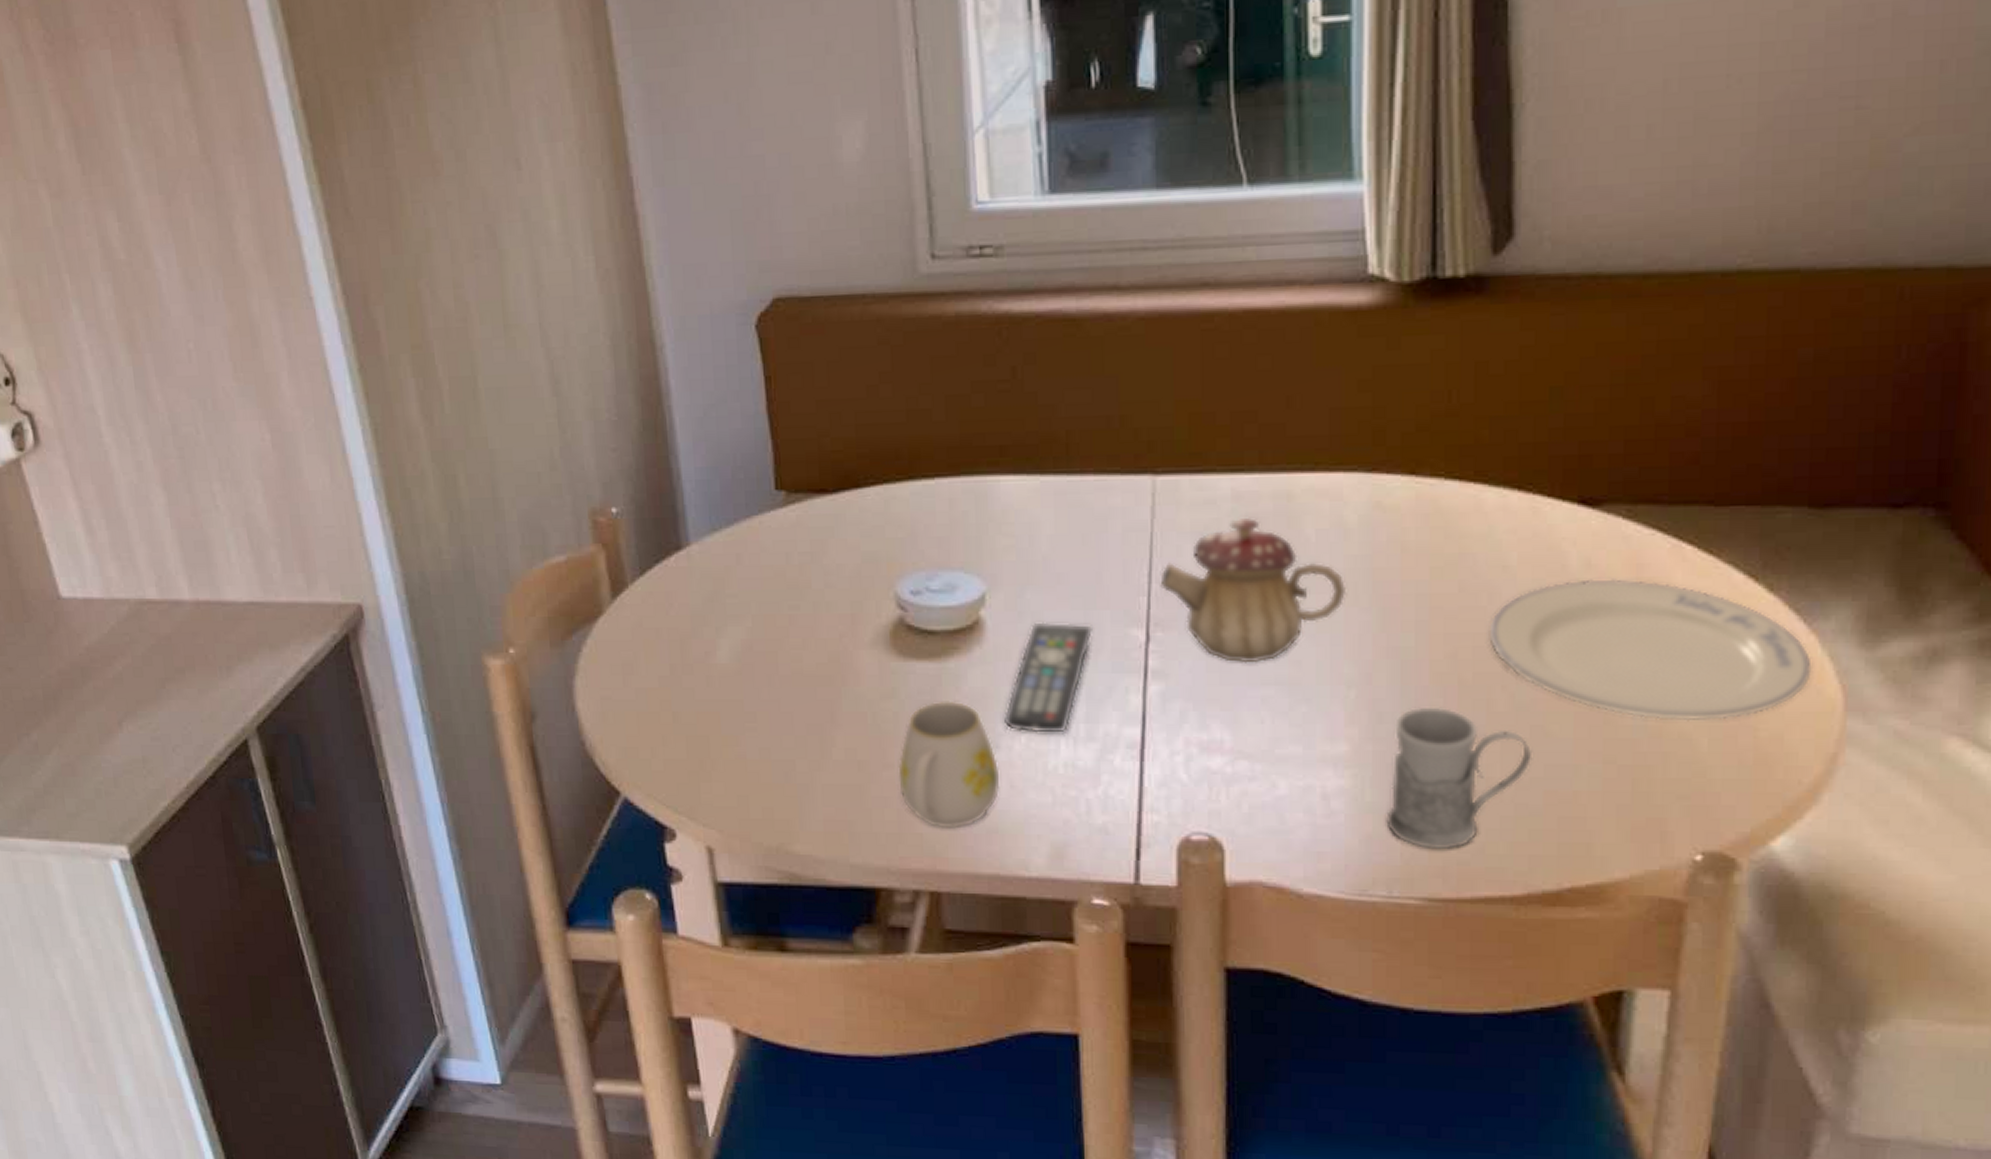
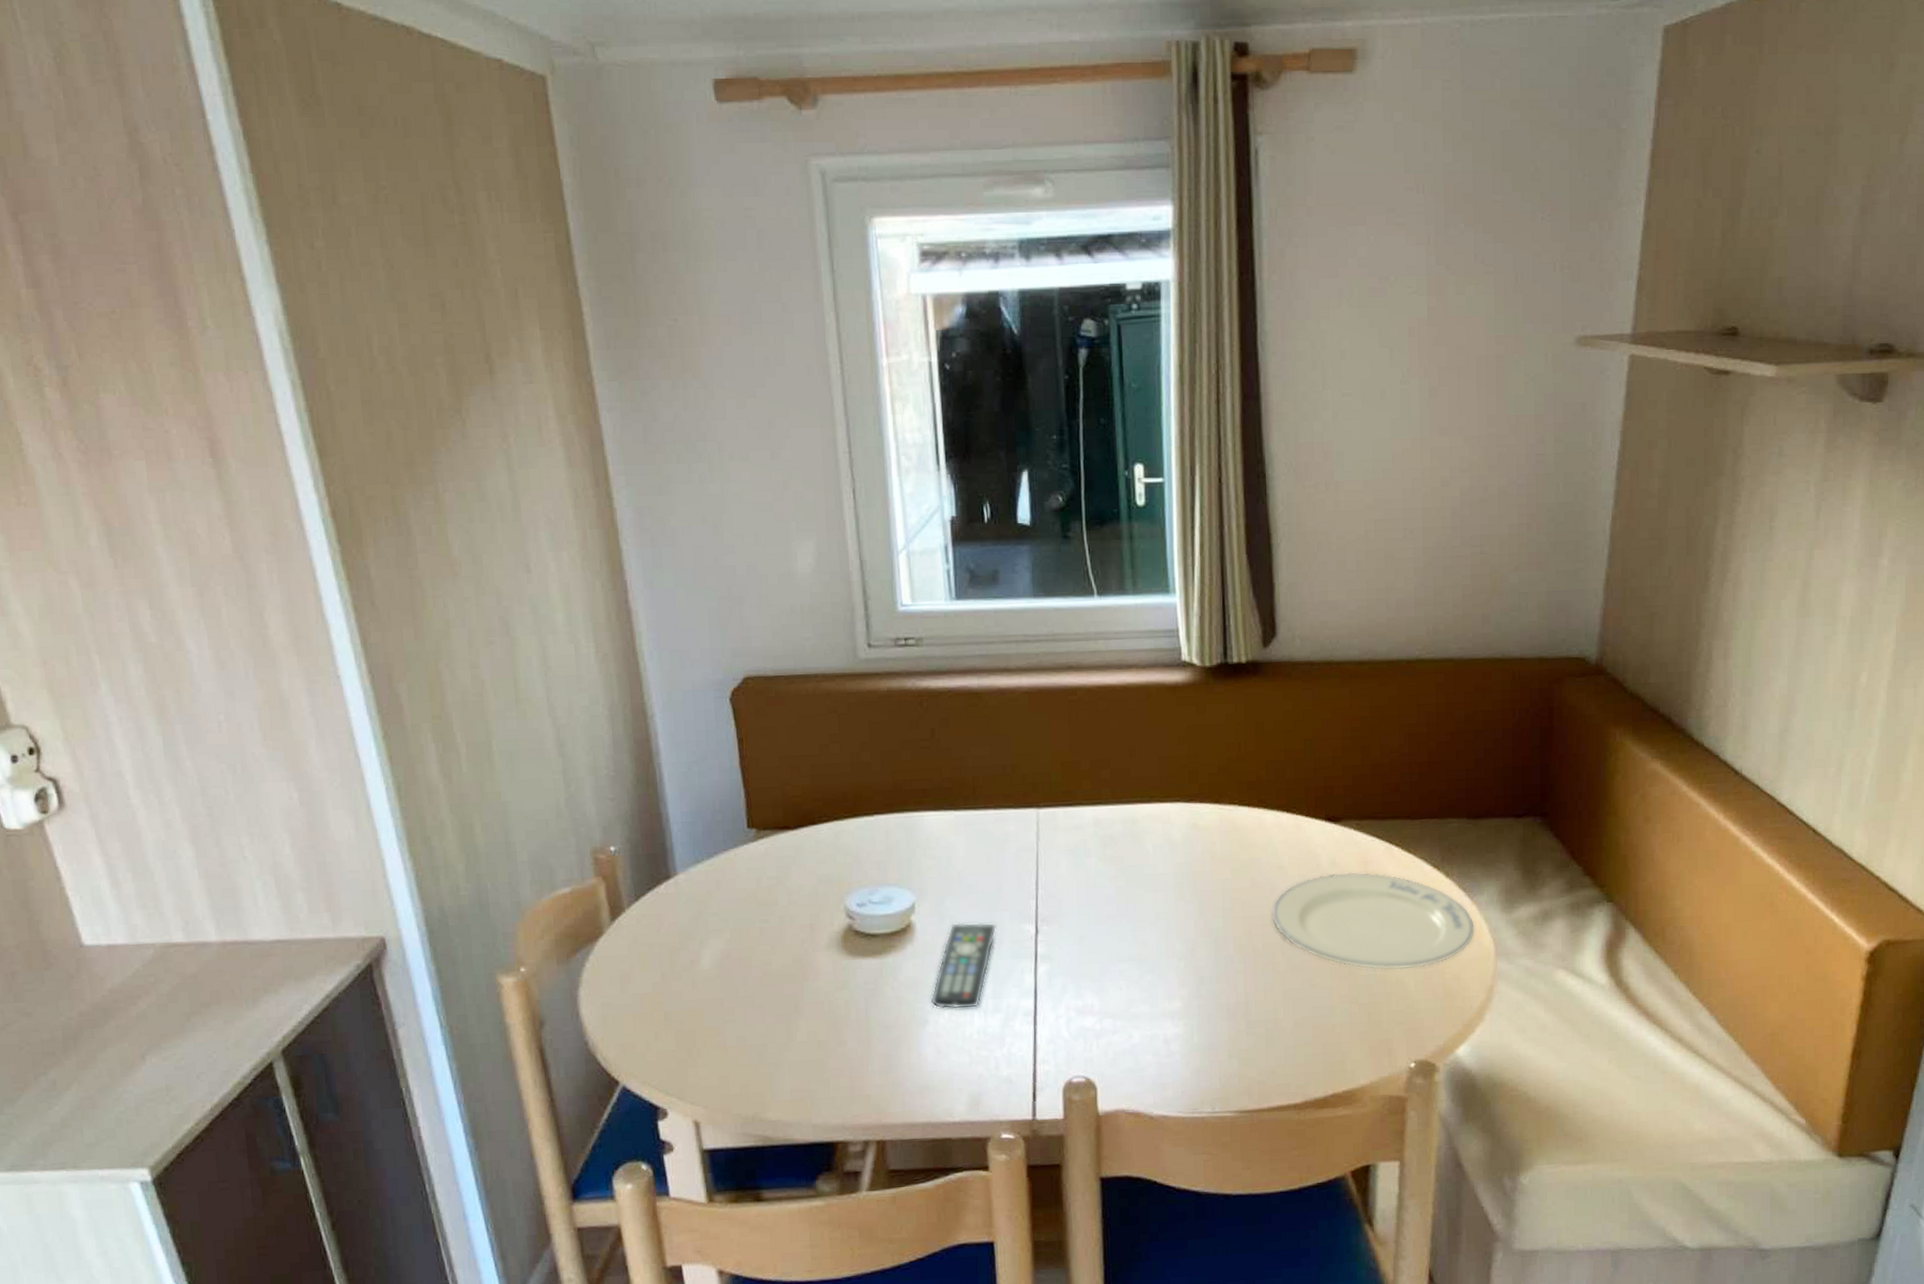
mug: present [898,701,1000,829] -> none [850,988,930,1090]
teapot: present [1160,517,1347,663] -> none [1044,837,1176,946]
mug: present [1386,707,1533,850] -> none [1209,970,1304,1075]

